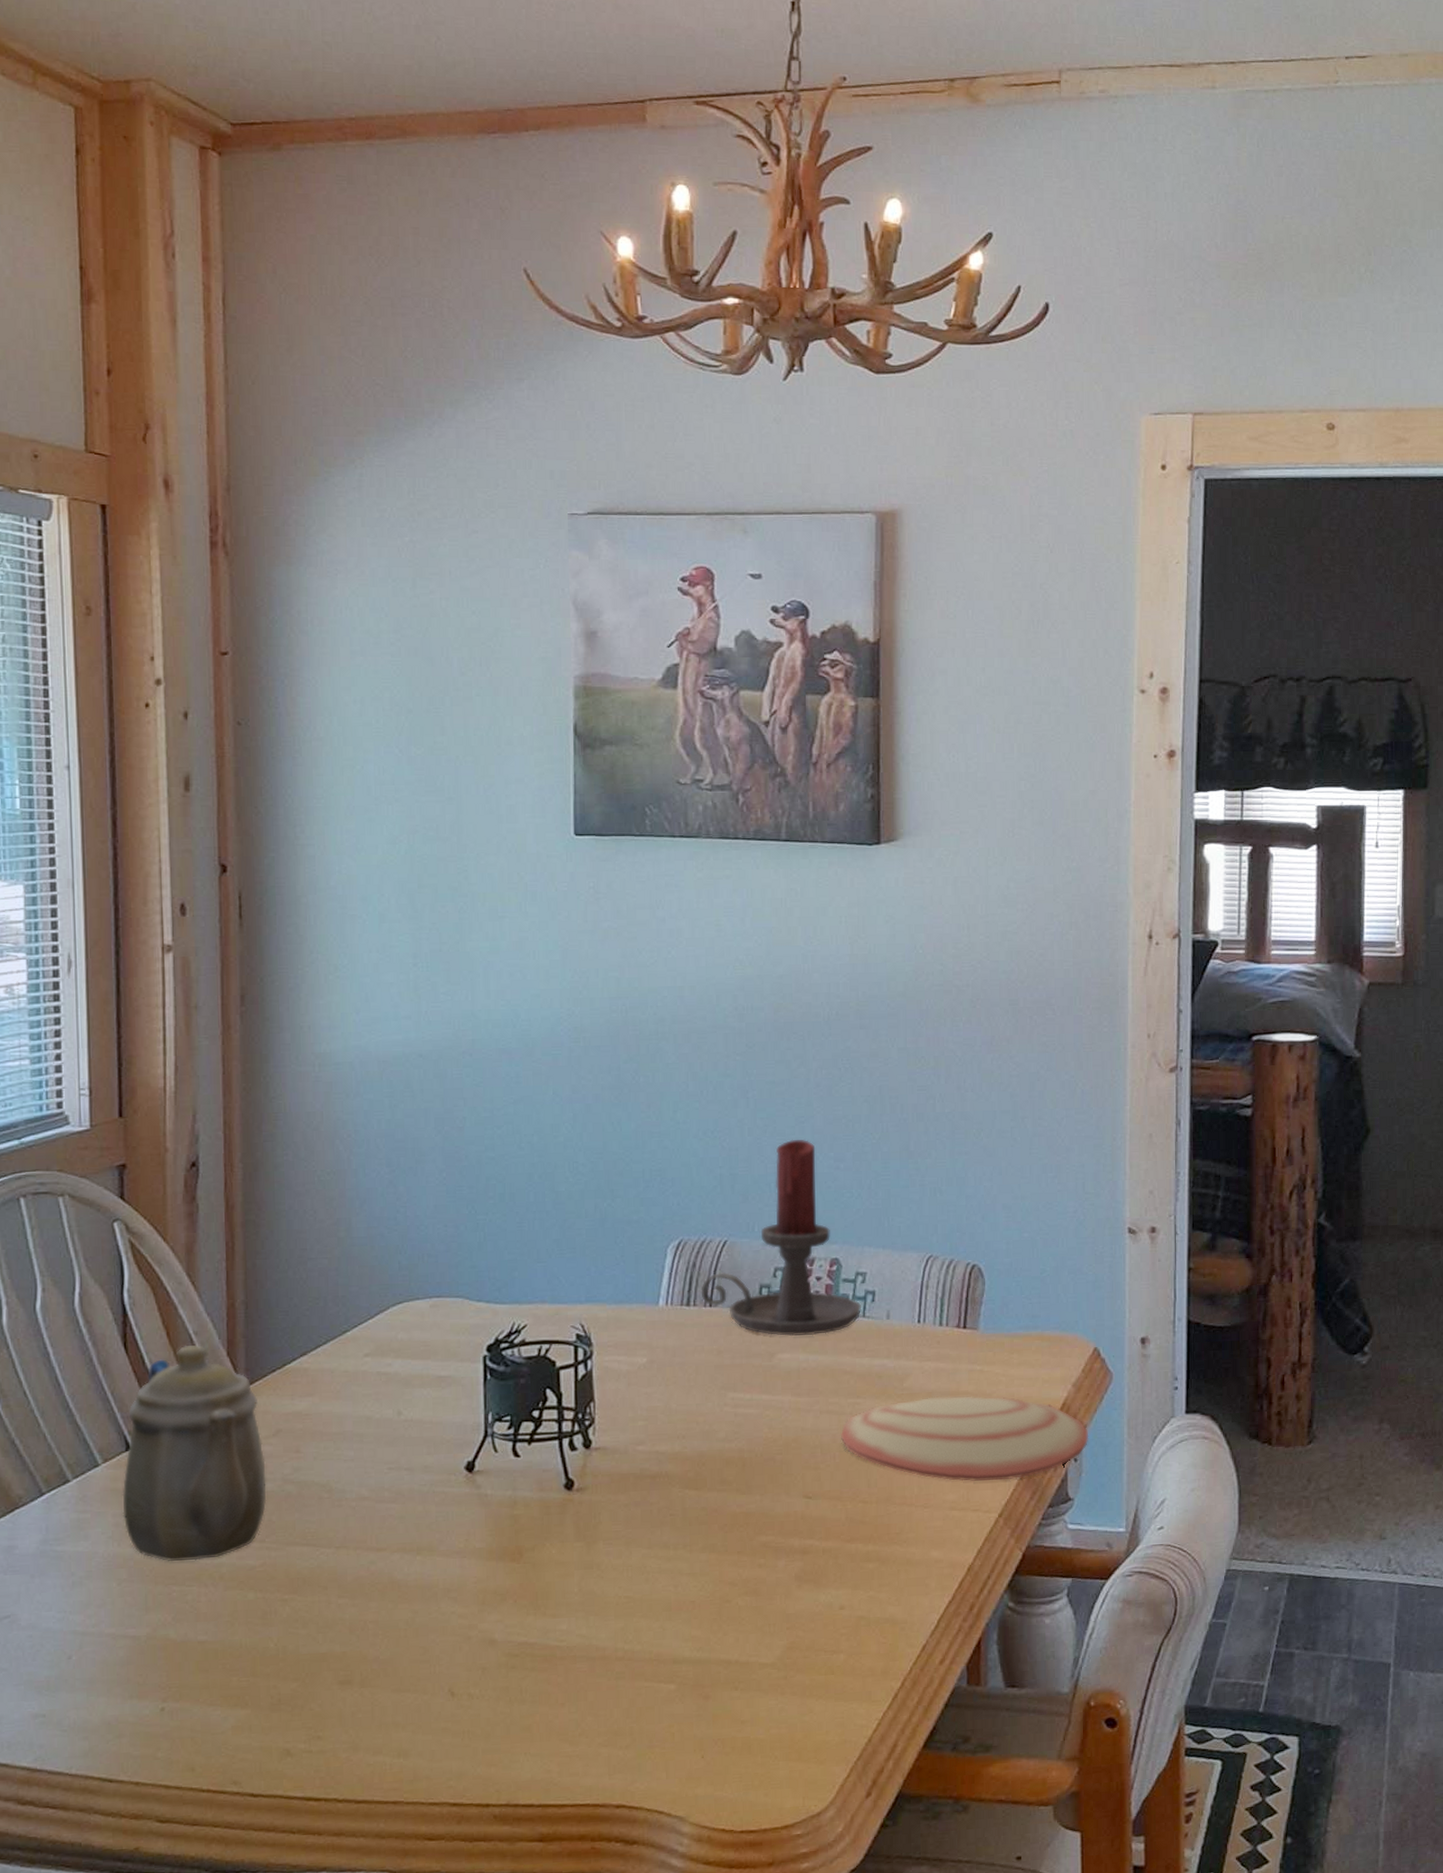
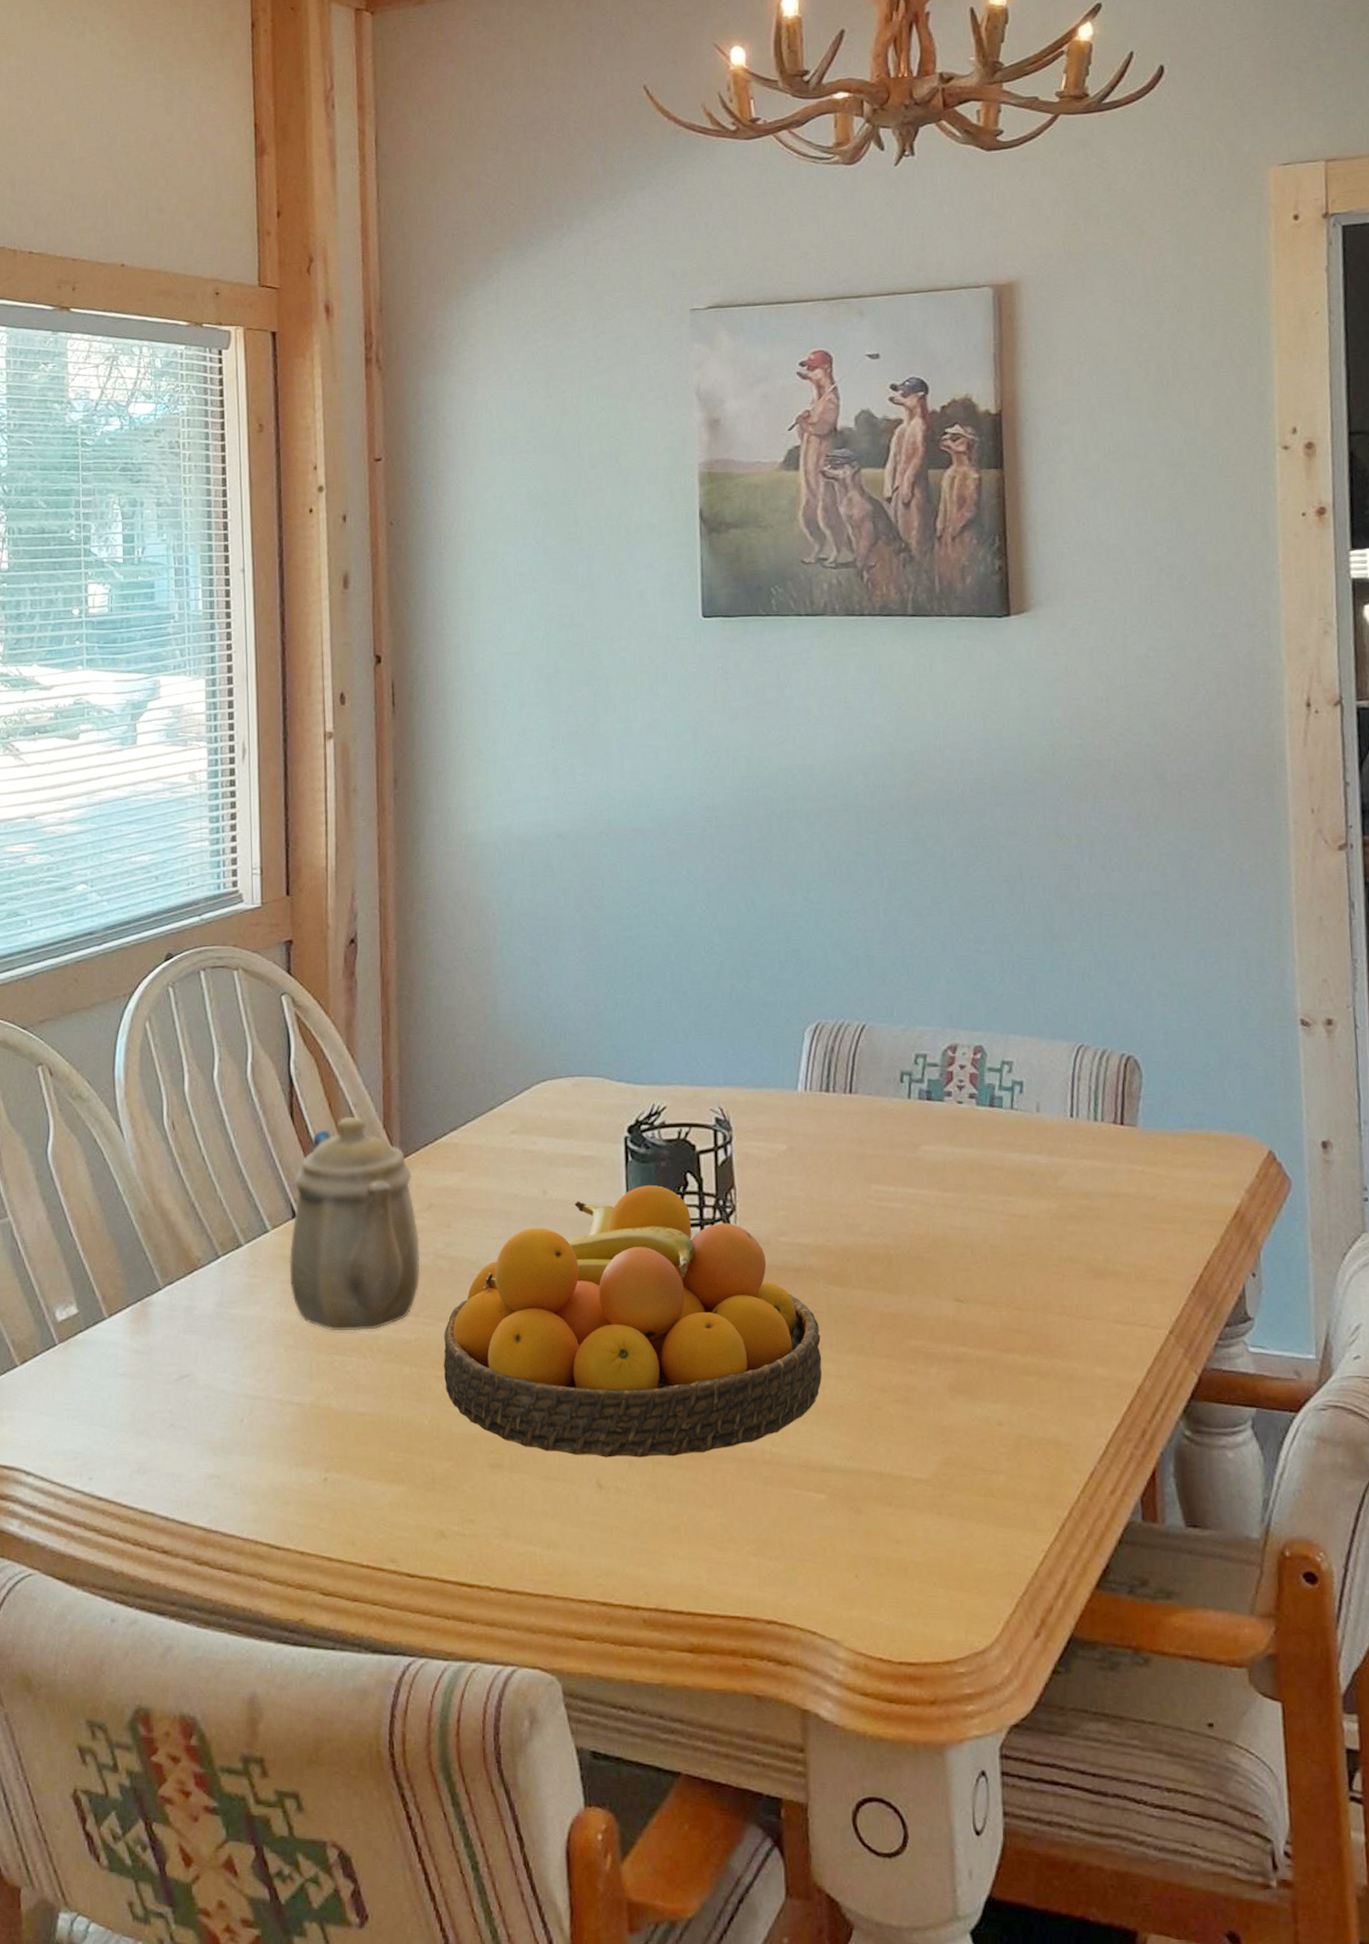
fruit bowl: none [291,1402,675,1667] -> present [444,1185,822,1458]
candle holder: present [700,1139,862,1336] -> none [840,920,1010,1127]
plate: present [840,1396,1089,1482] -> none [991,1197,1268,1294]

